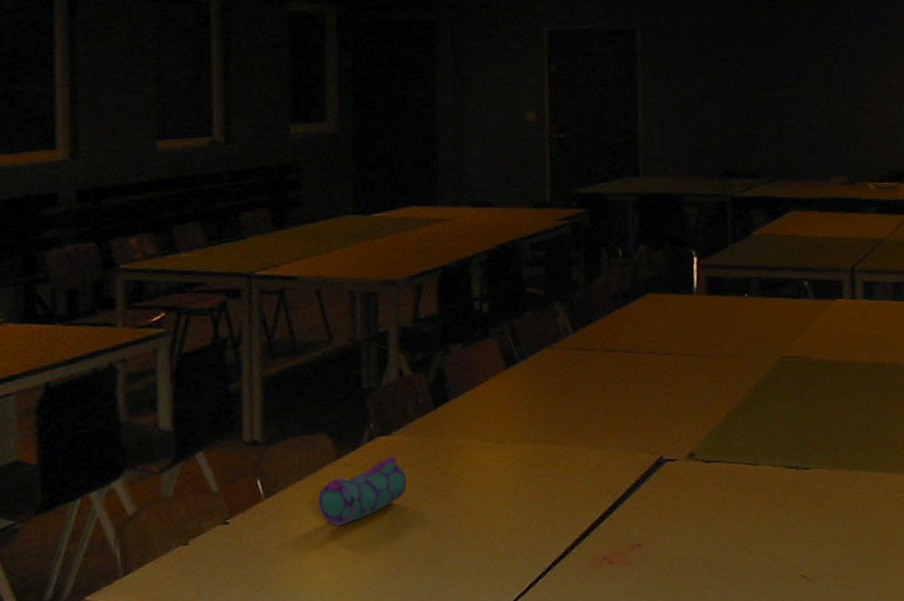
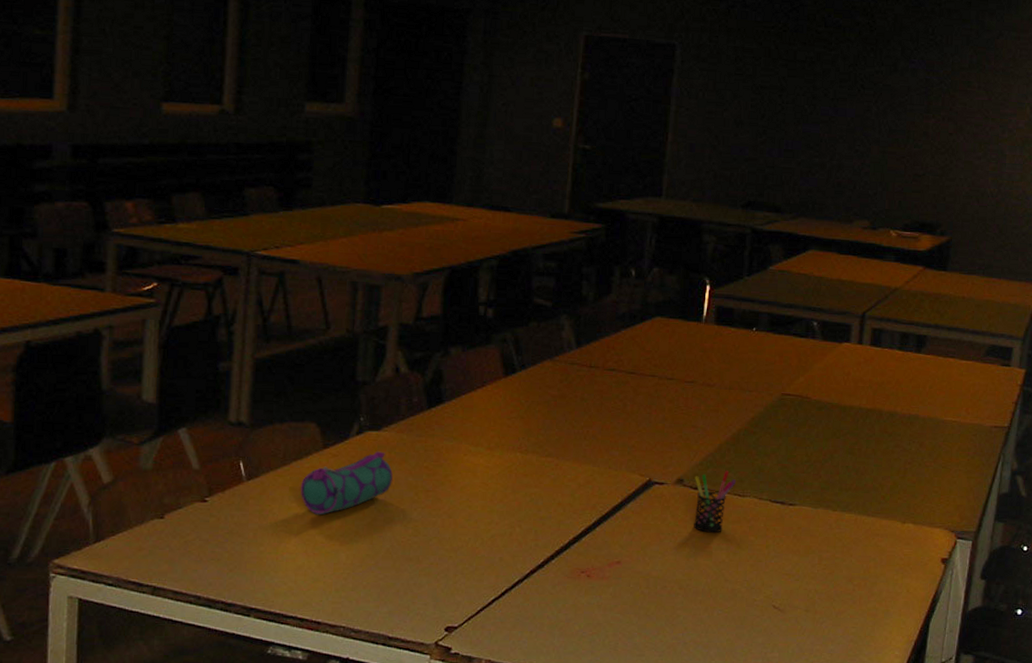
pen holder: none [705,440,748,506] -> present [694,470,737,533]

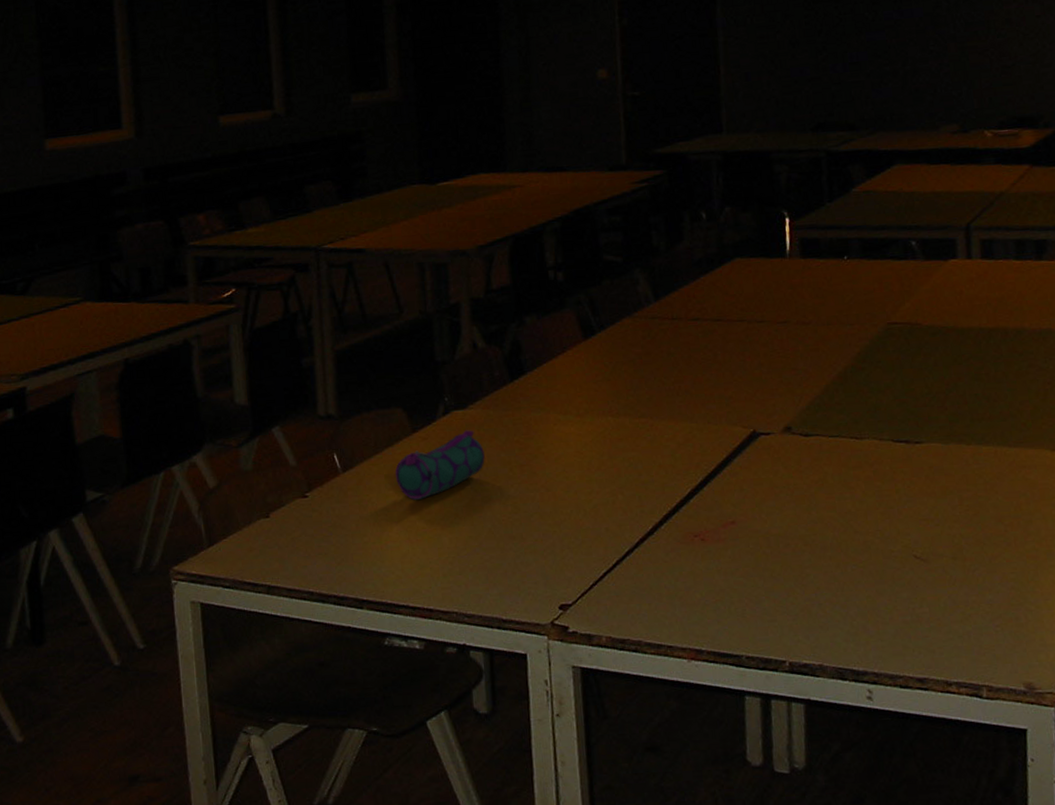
pen holder: present [694,470,737,533] -> none [803,412,851,482]

